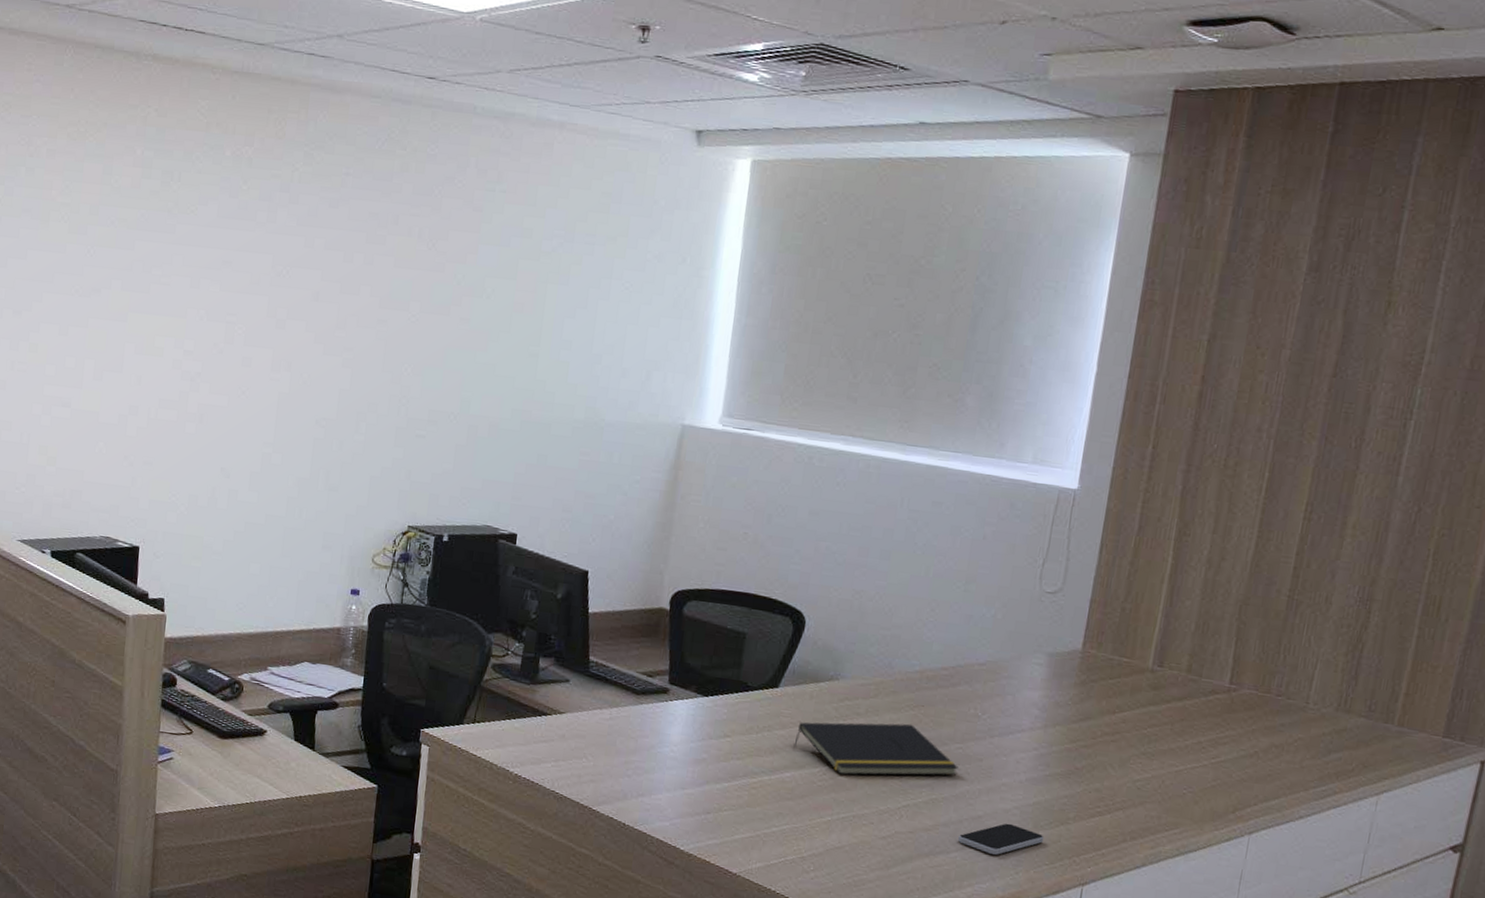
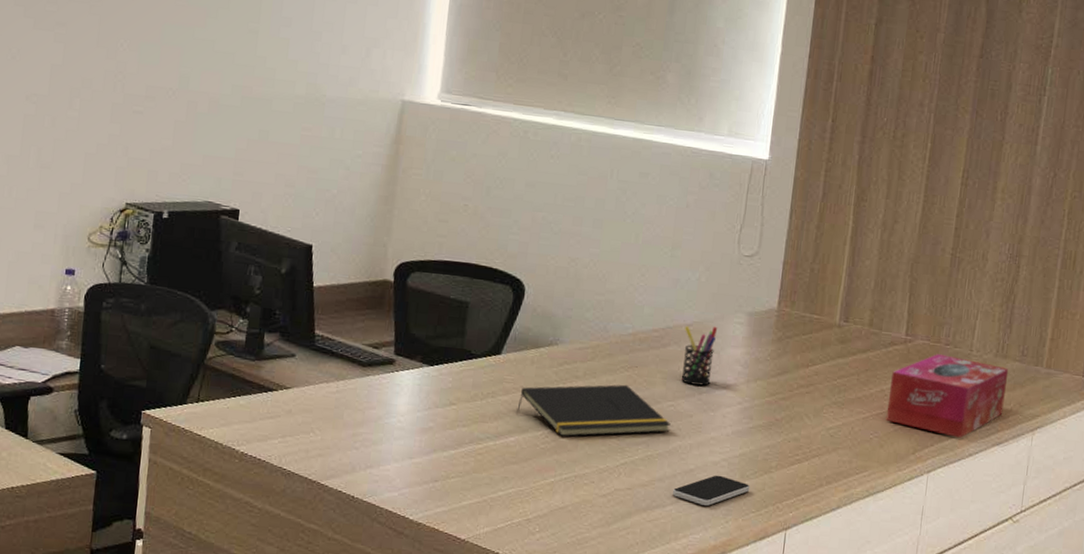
pen holder: none [971,665,1014,729] -> present [681,325,718,386]
tissue box: none [1202,705,1352,798] -> present [886,354,1009,438]

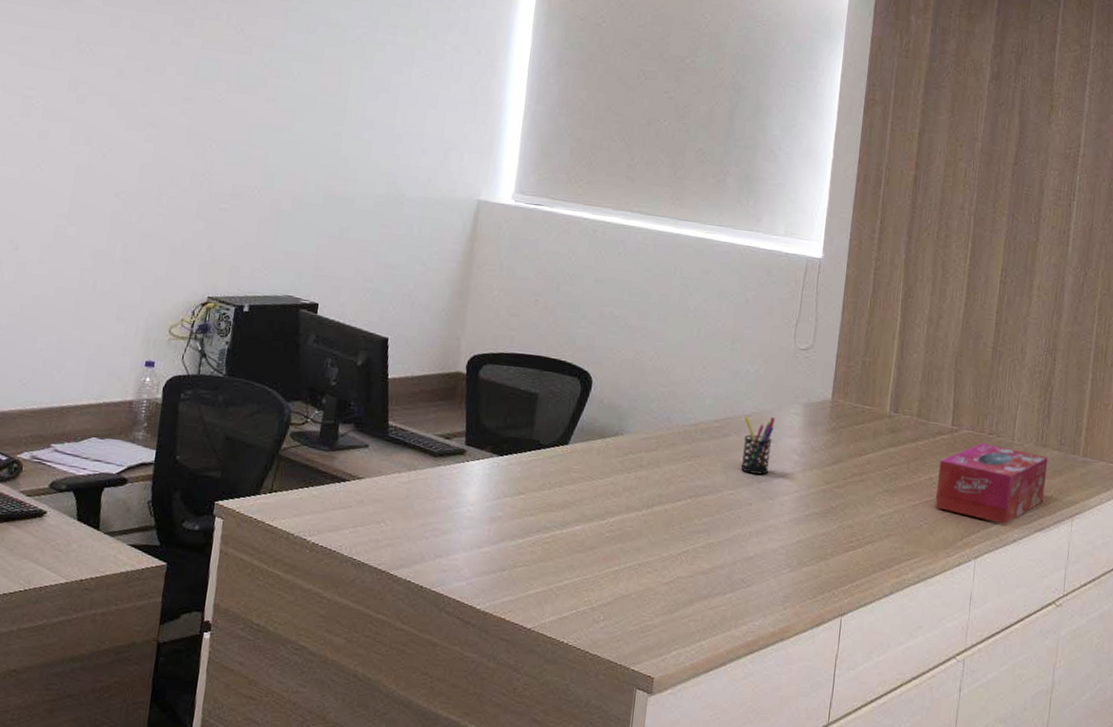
notepad: present [517,384,671,437] -> none [583,473,731,526]
smartphone: present [673,475,750,506] -> none [733,562,807,593]

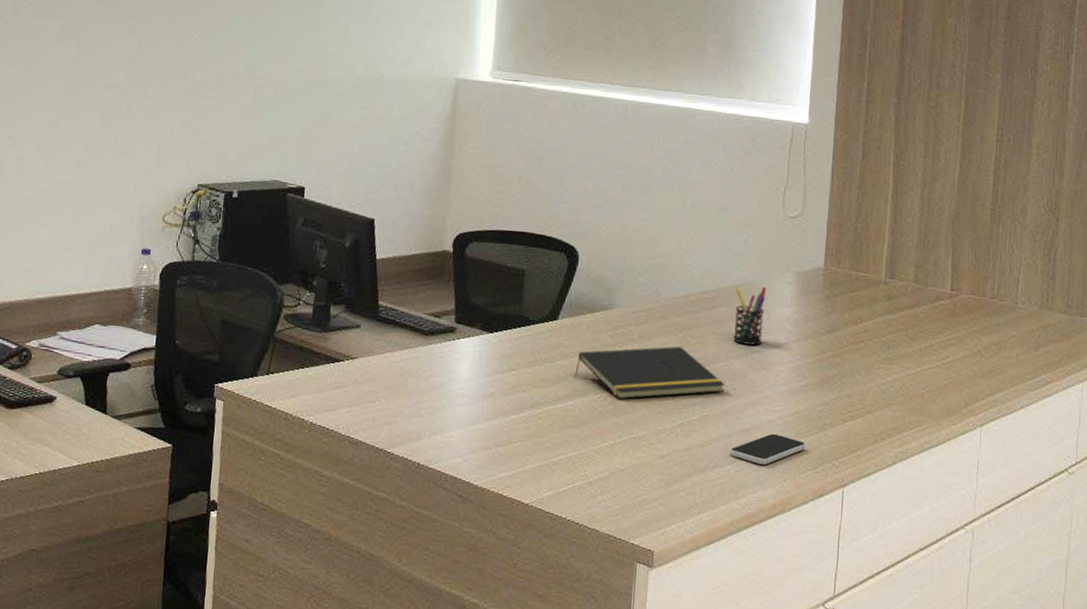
notepad: none [583,473,731,526] -> present [575,346,725,400]
smartphone: none [733,562,807,593] -> present [730,433,806,465]
tissue box: present [934,443,1049,524] -> none [936,308,1055,391]

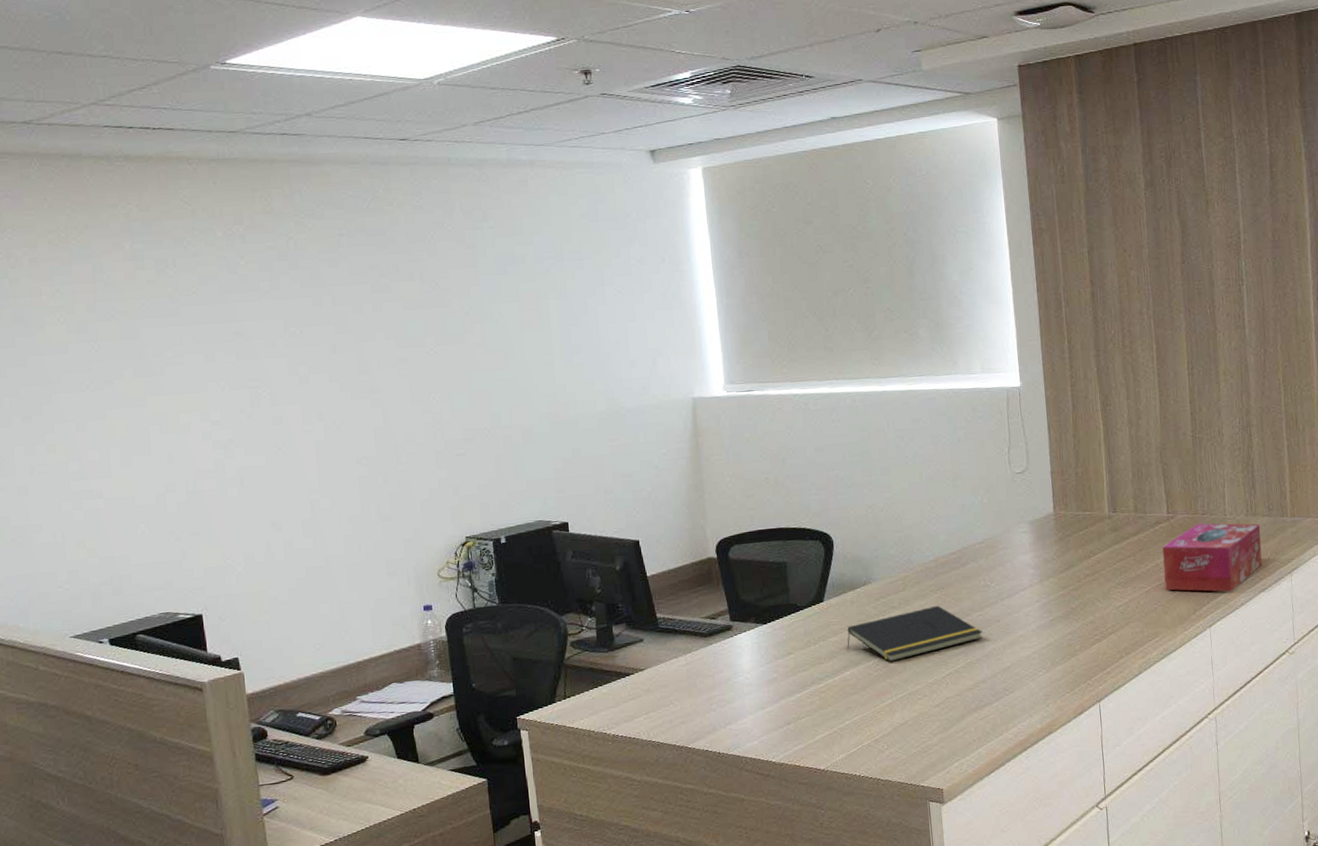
smartphone: present [730,433,806,465] -> none [996,666,1062,696]
pen holder: present [733,286,767,346] -> none [978,539,1010,594]
tissue box: none [936,308,1055,391] -> present [1162,523,1263,592]

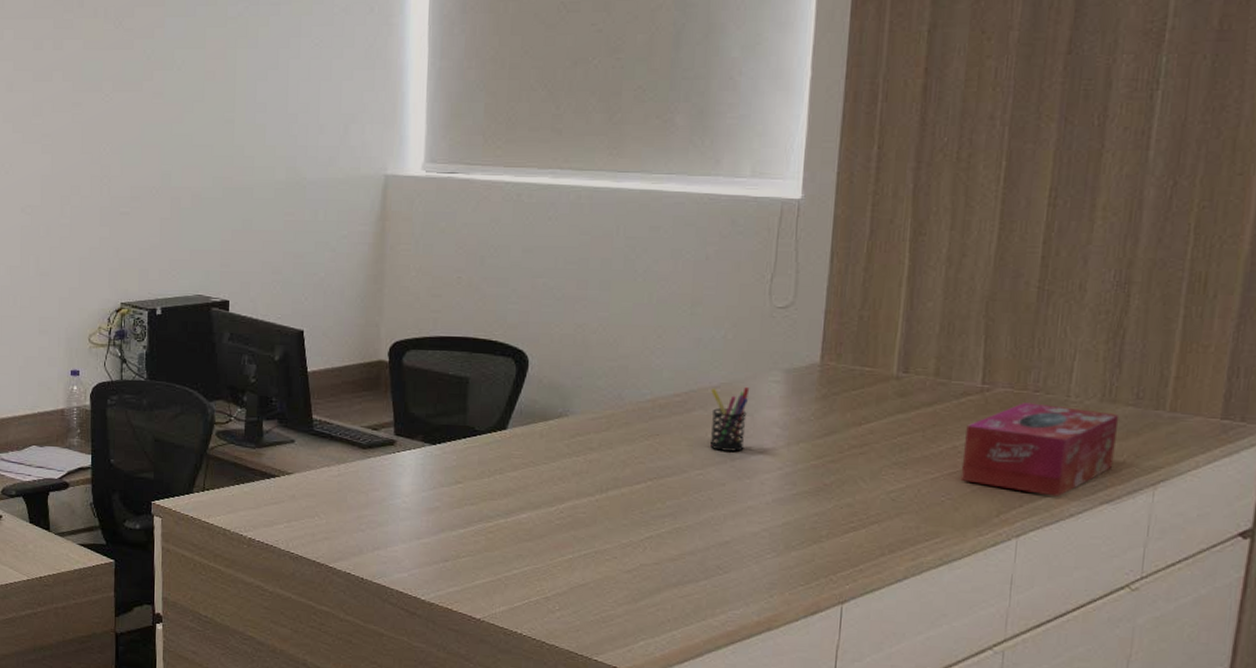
notepad: present [847,605,983,662] -> none [527,454,700,512]
pen holder: none [978,539,1010,594] -> present [709,386,750,452]

